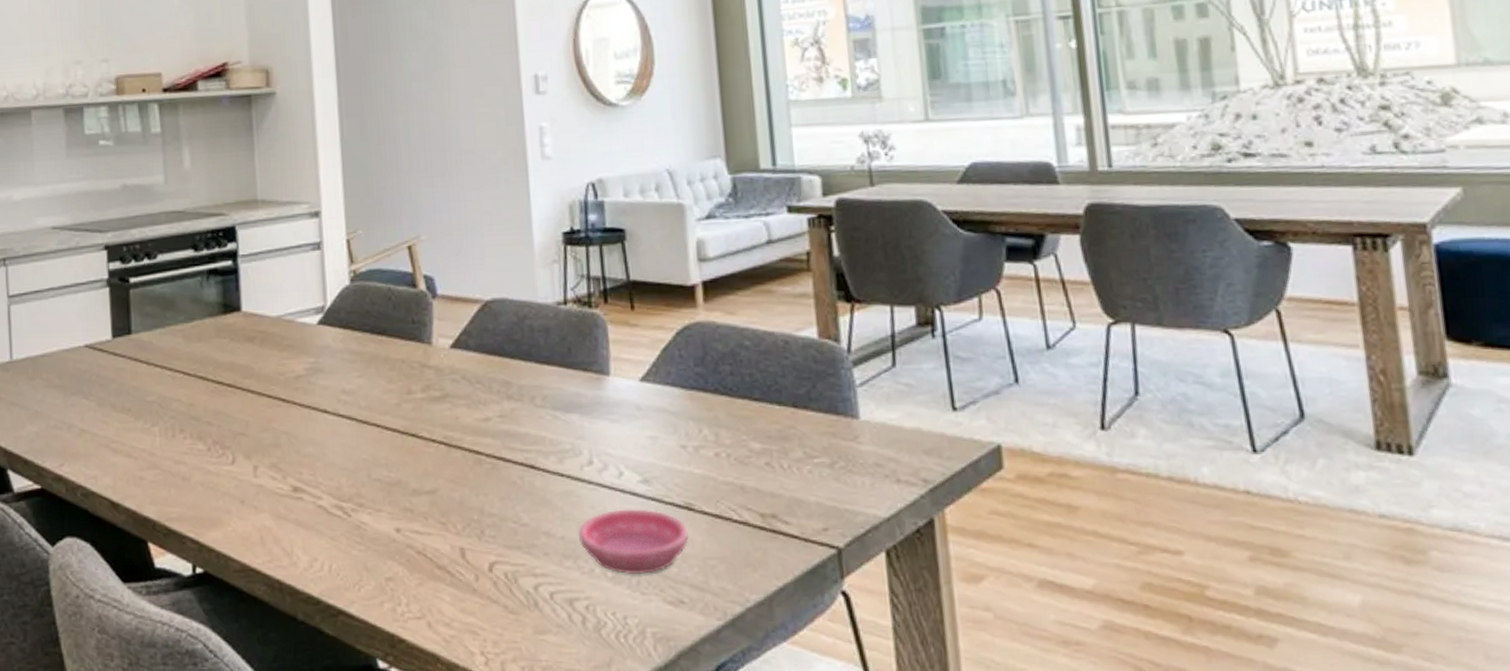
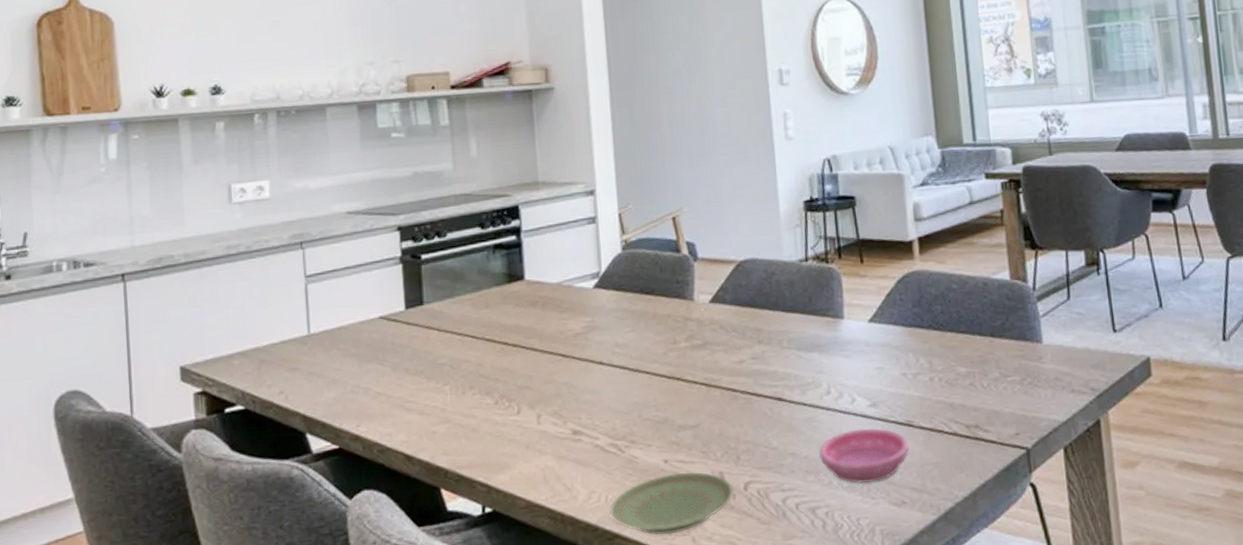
plate: none [333,545,477,616] -> present [609,471,734,535]

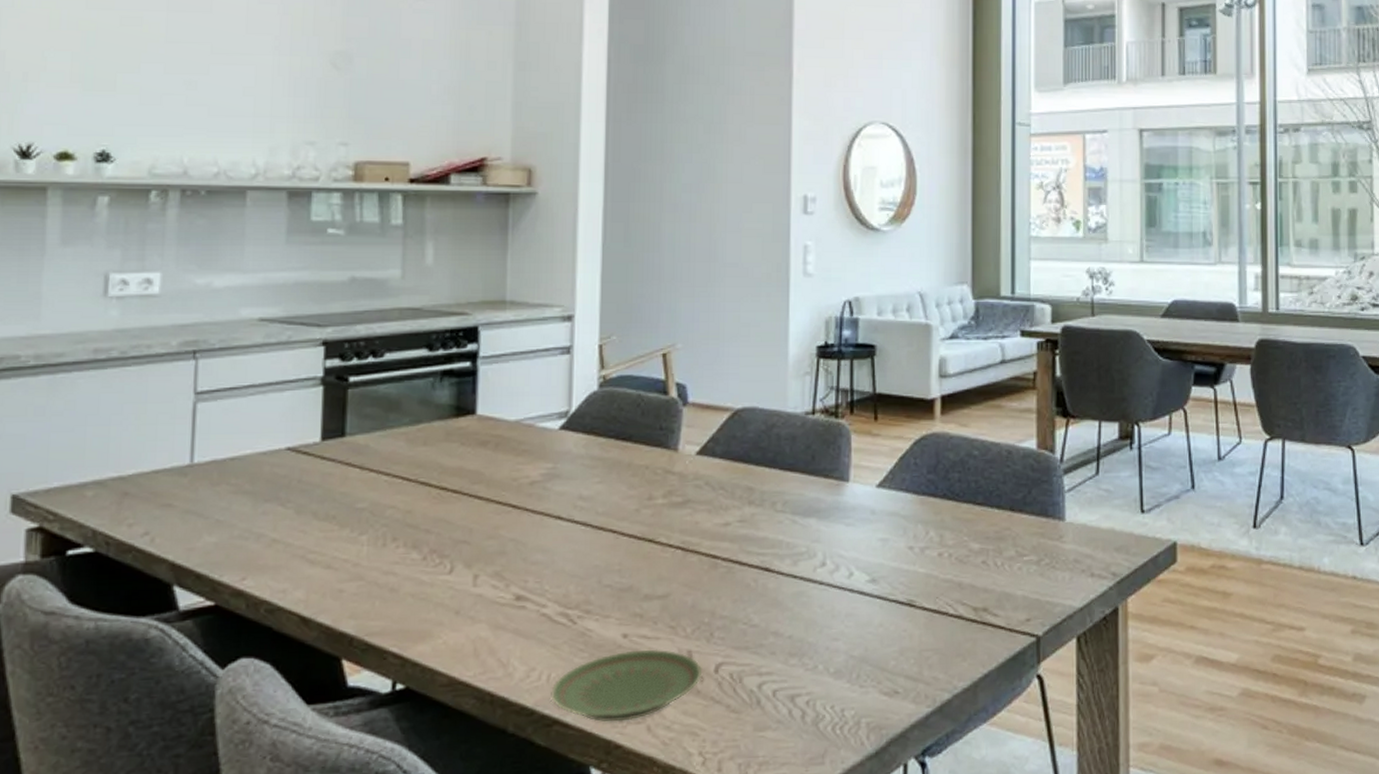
saucer: present [818,428,909,484] -> none [805,606,908,670]

